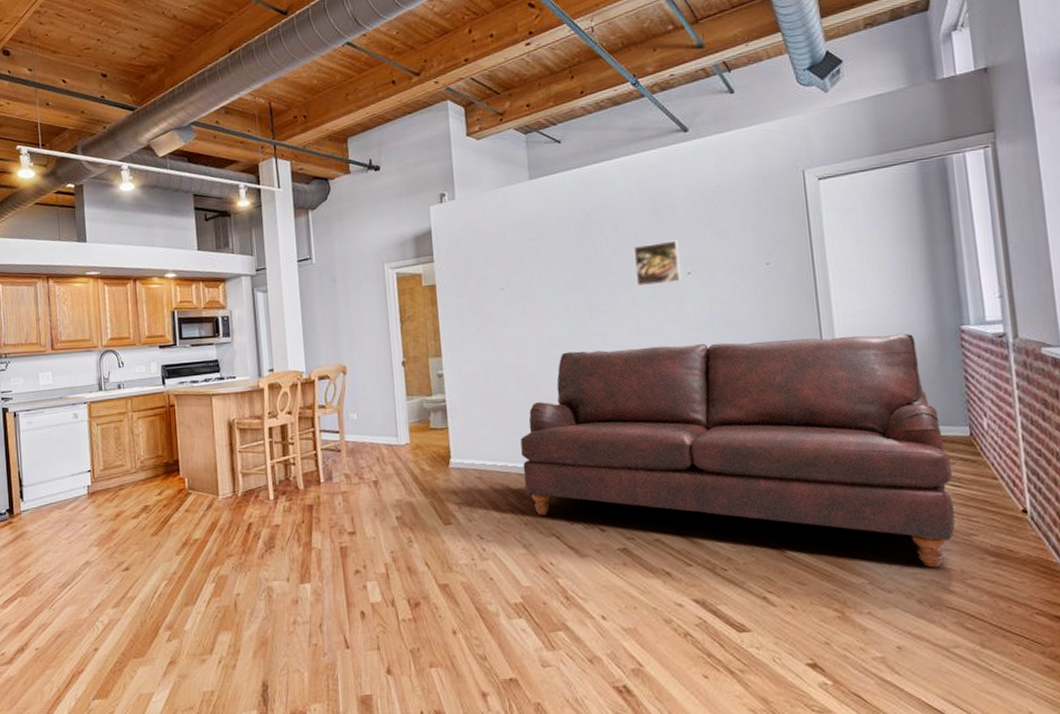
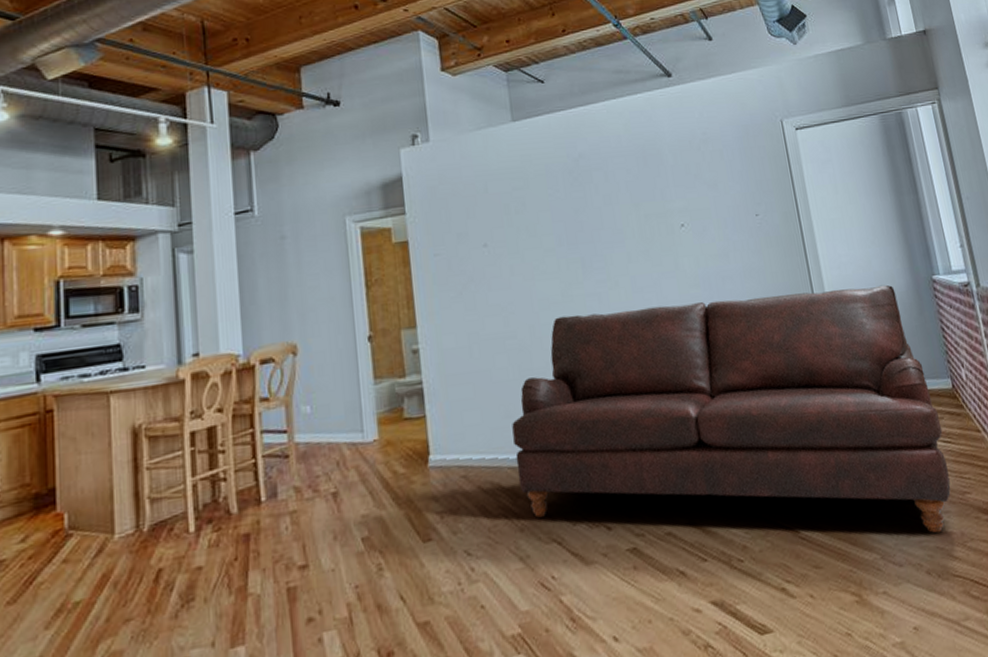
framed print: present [633,240,681,287] -> none [624,190,675,241]

